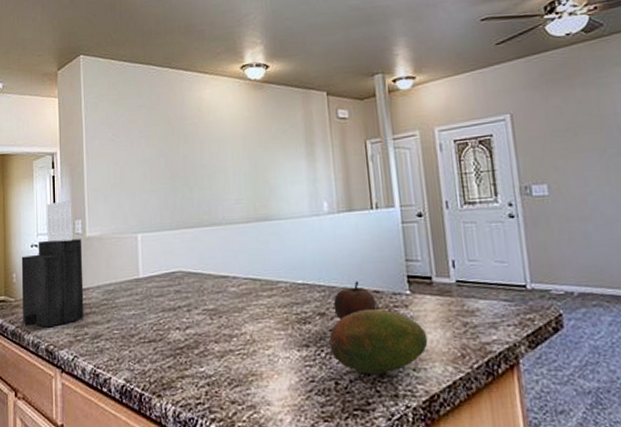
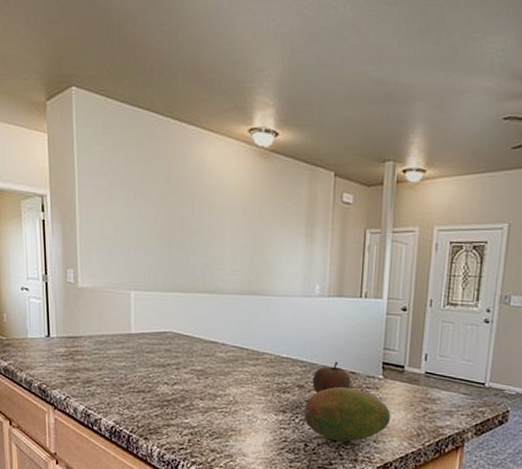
knife block: present [21,200,84,328] -> none [11,247,76,368]

